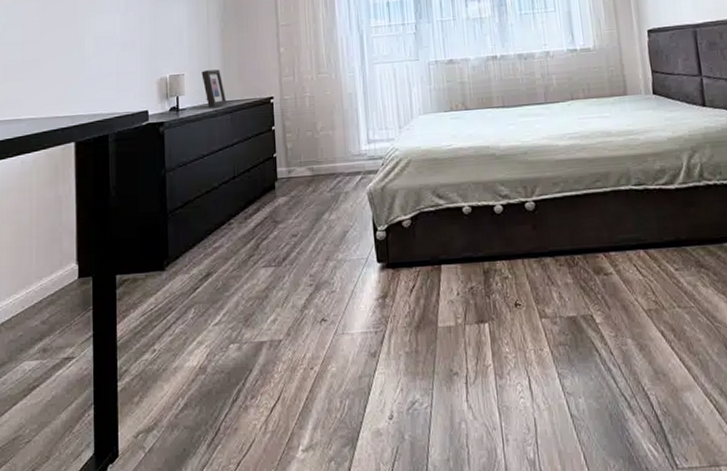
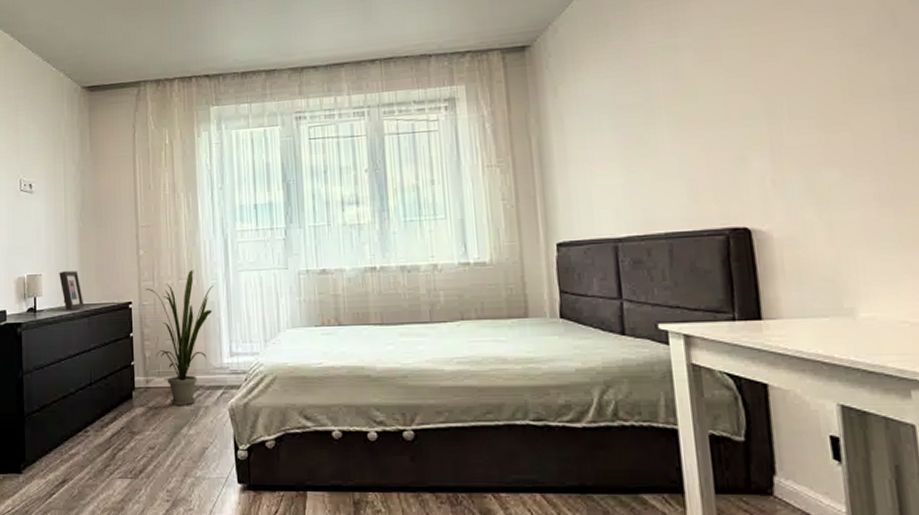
house plant: none [286,64,352,194] -> present [145,270,214,406]

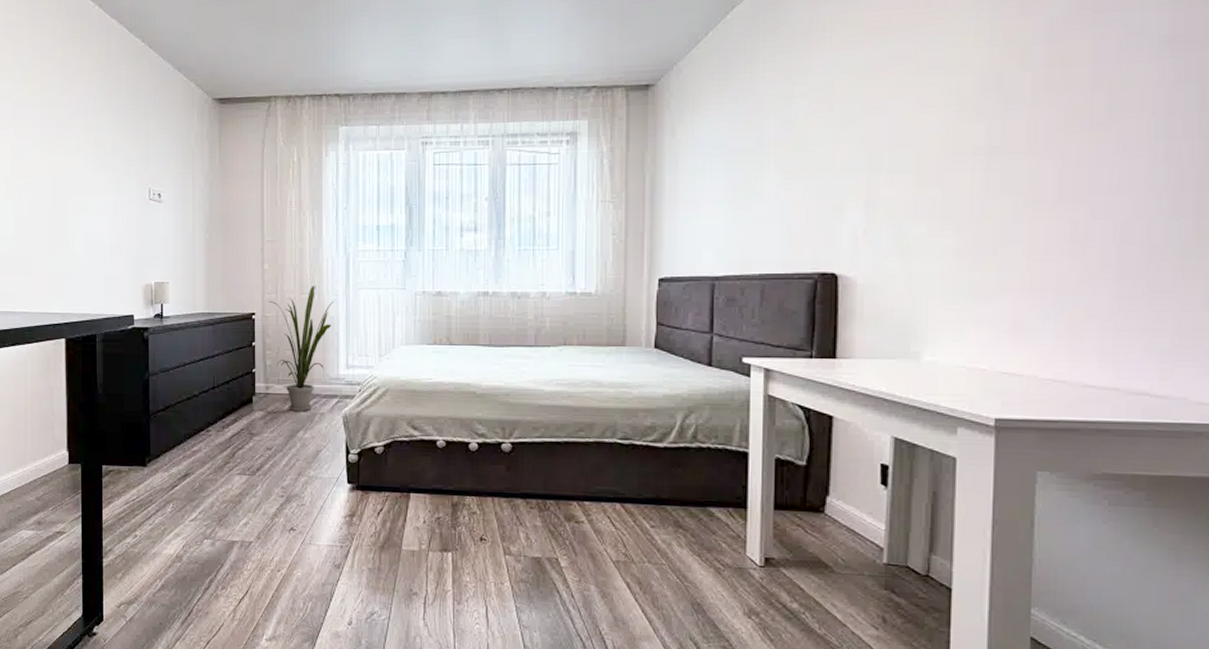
picture frame: present [59,271,85,311] -> none [186,281,210,319]

